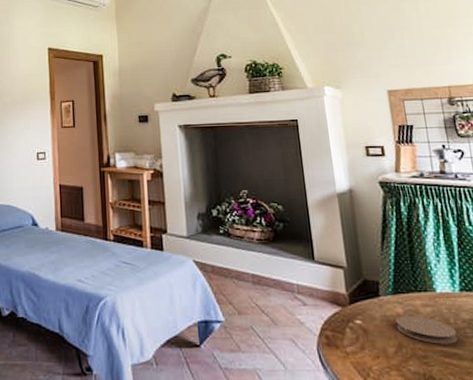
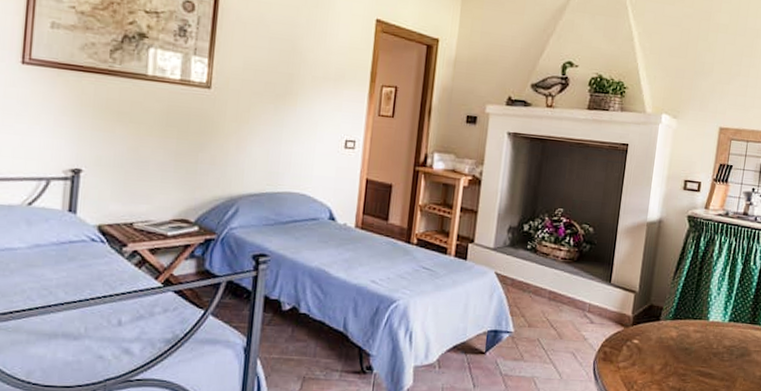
coaster: present [396,315,458,344] -> none [667,339,716,365]

